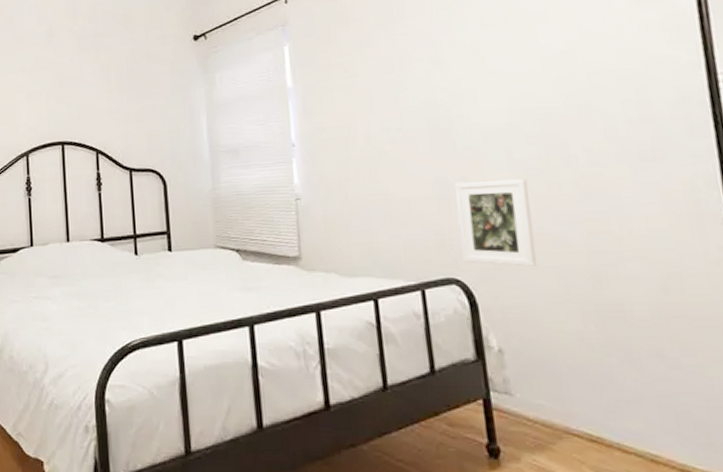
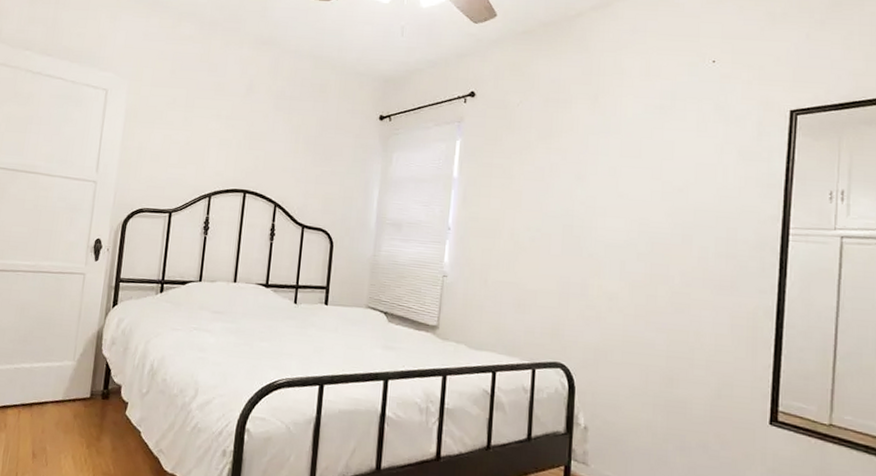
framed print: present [455,179,537,267] -> none [569,282,633,362]

